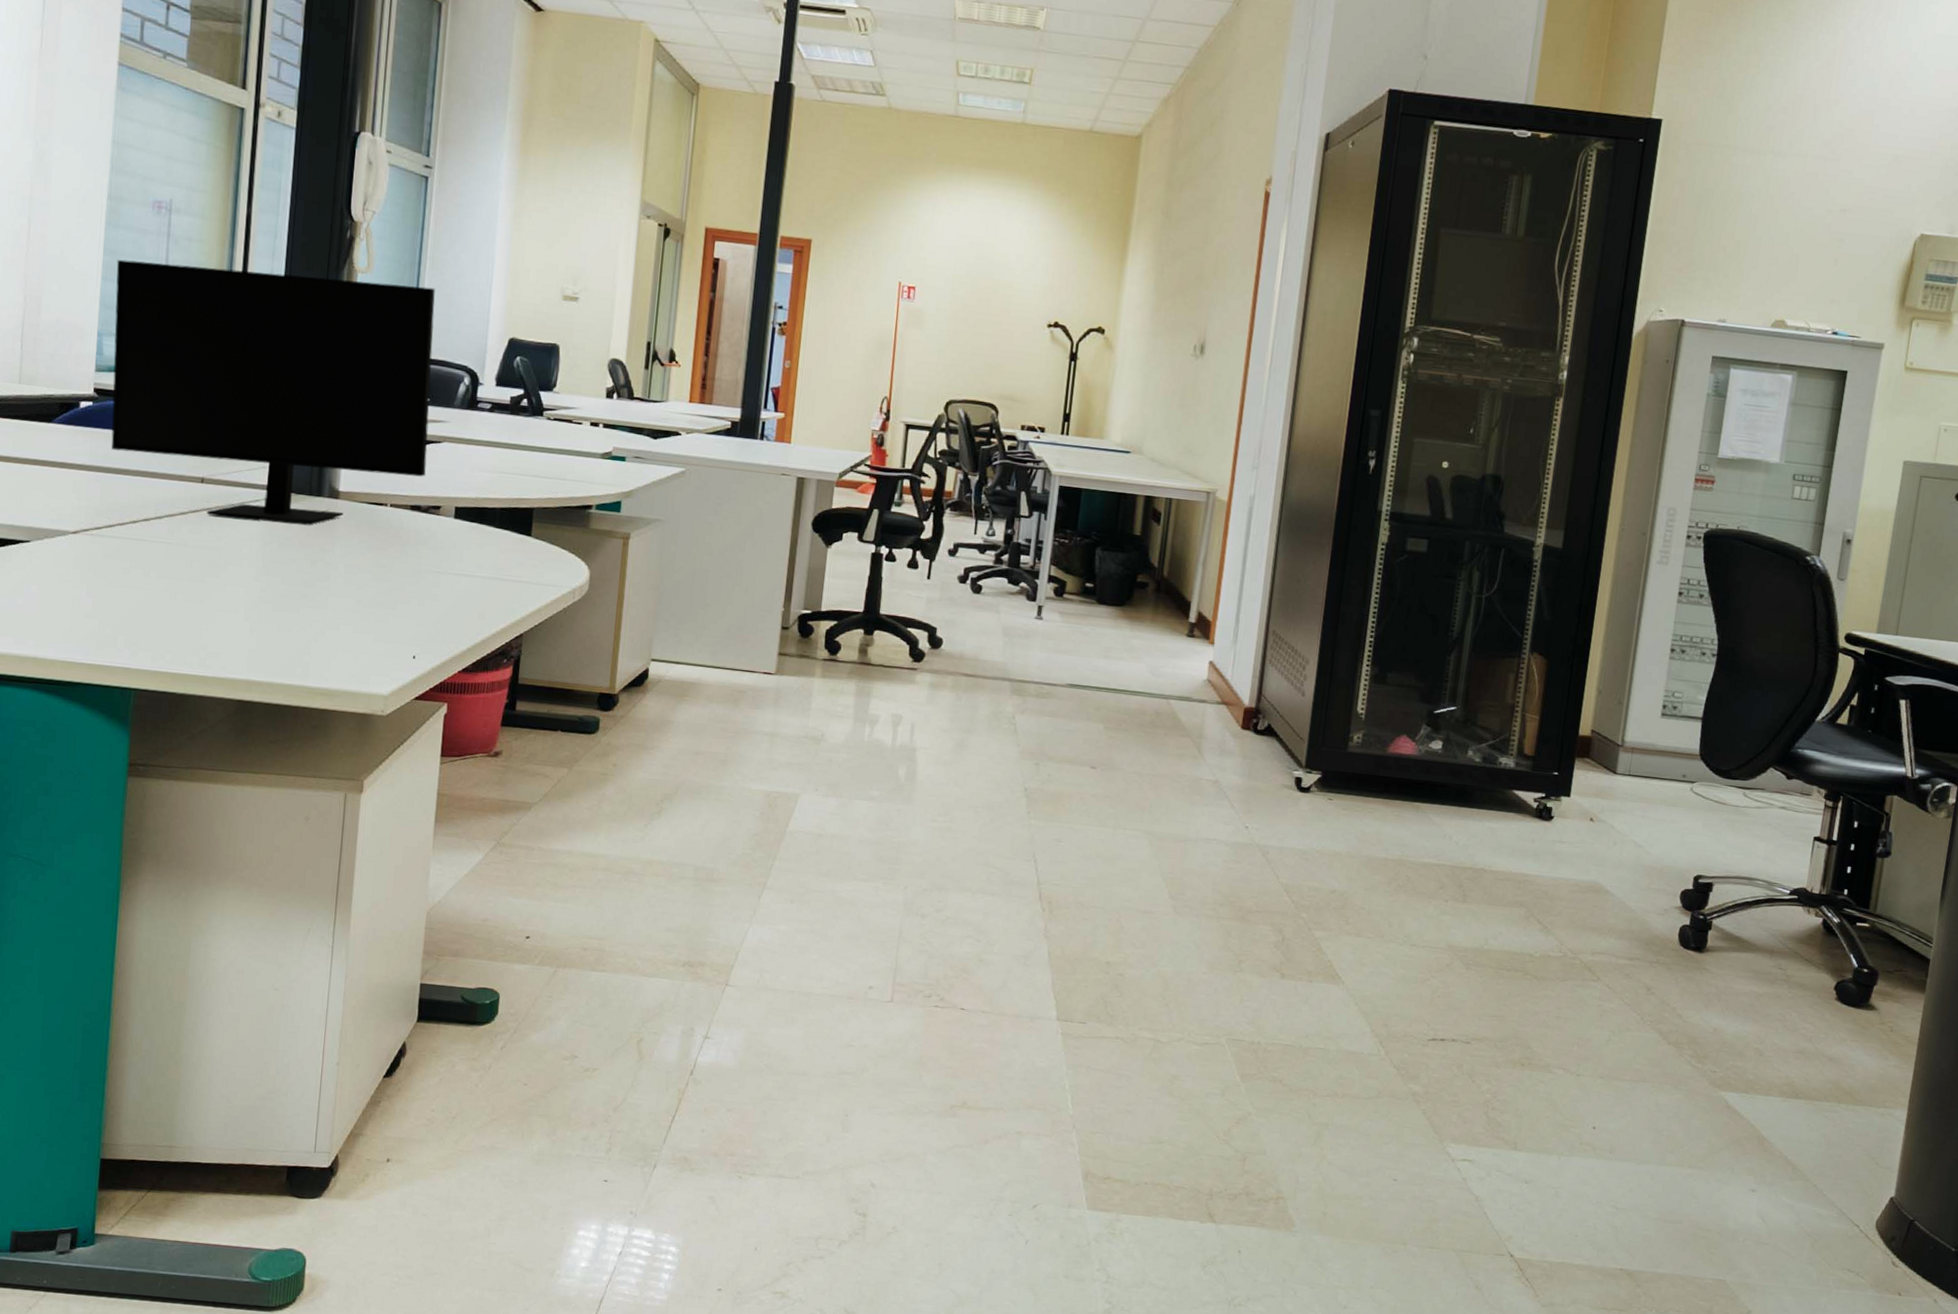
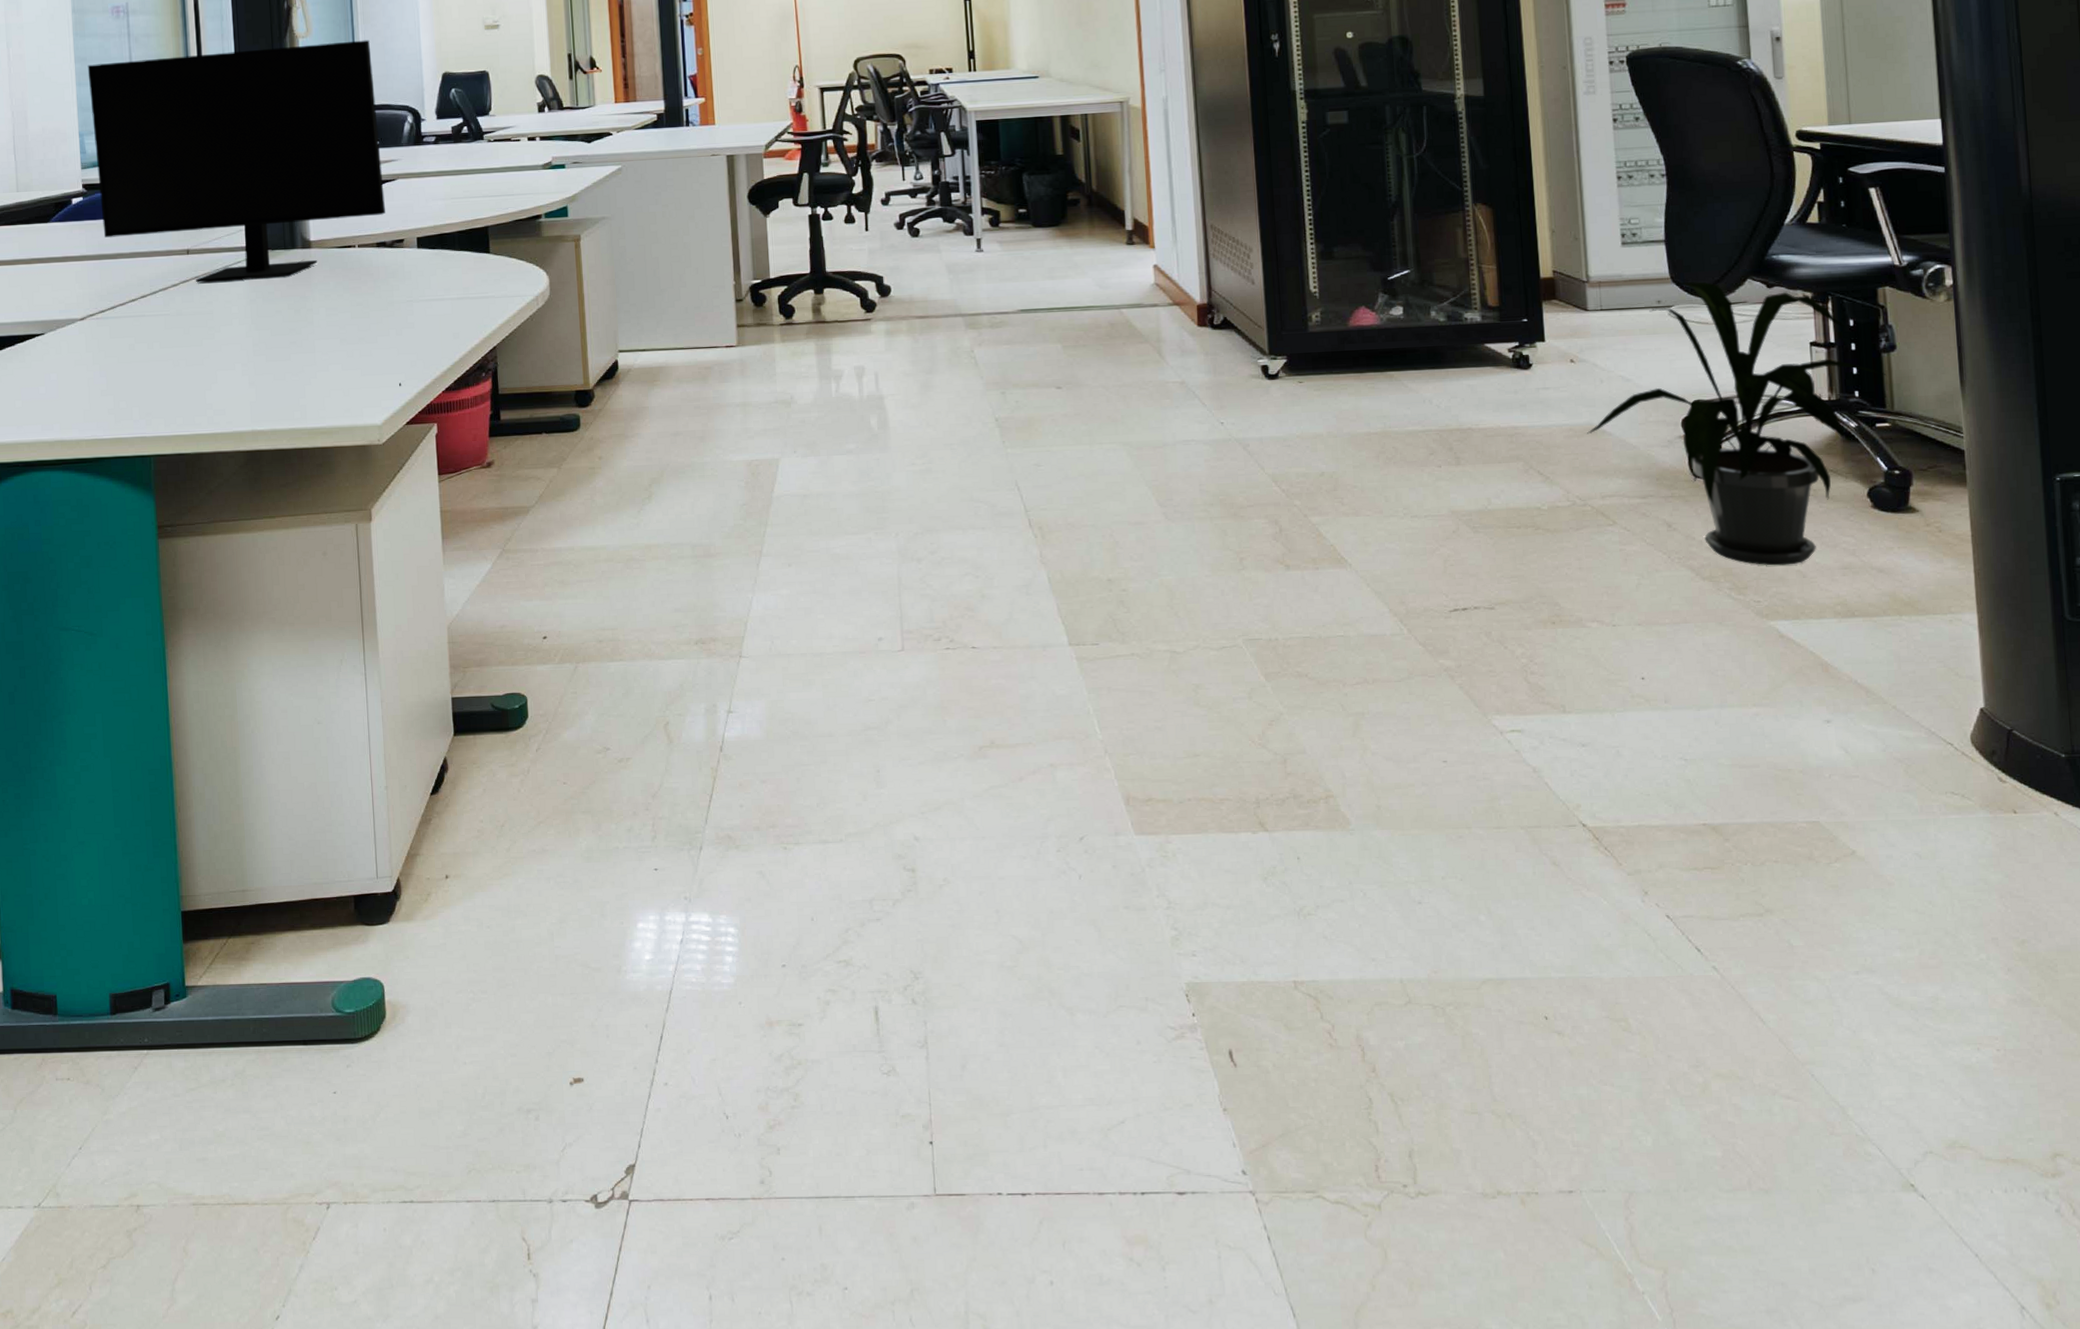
house plant: none [1591,760,1877,1042] -> present [1587,281,1887,566]

